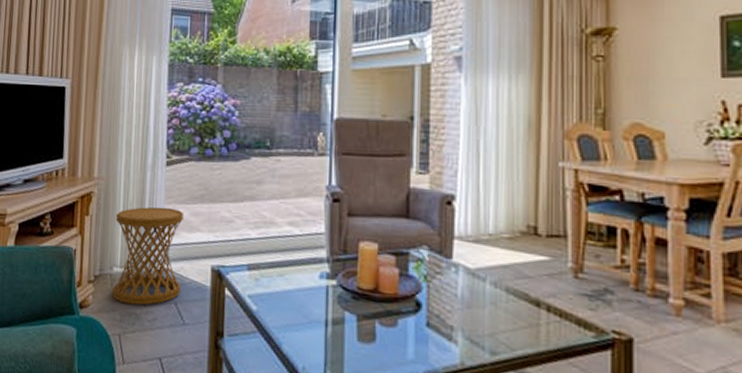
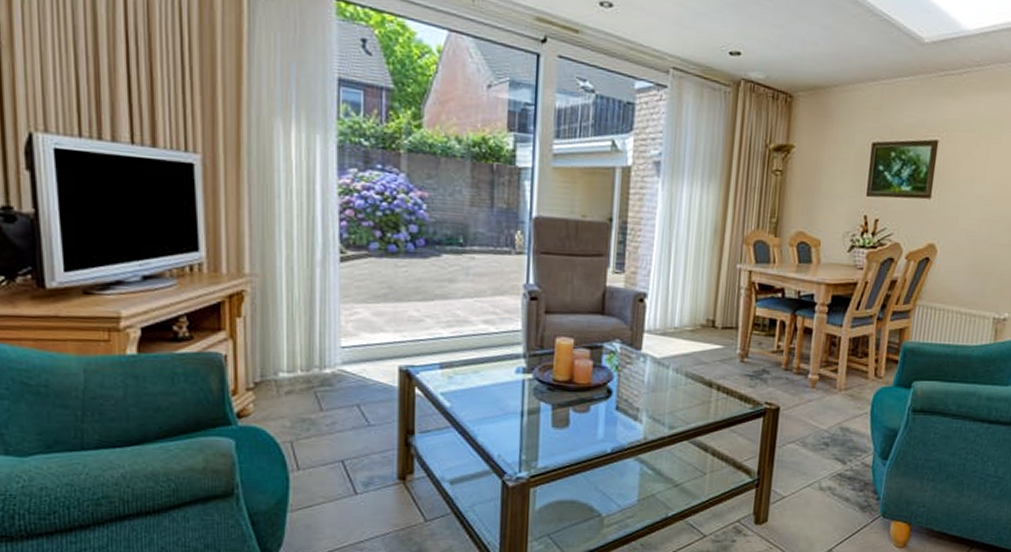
side table: present [112,207,183,305] -> none [277,306,364,410]

